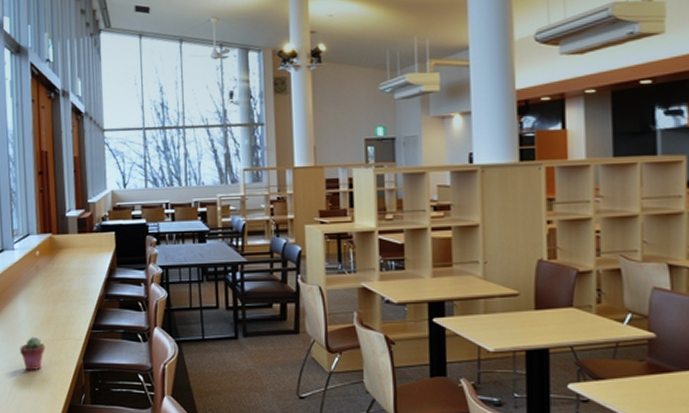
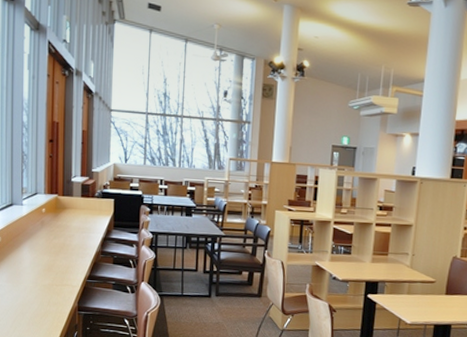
potted succulent: present [20,337,45,371] -> none [22,280,45,309]

